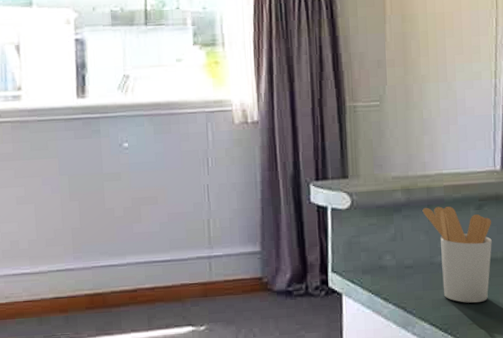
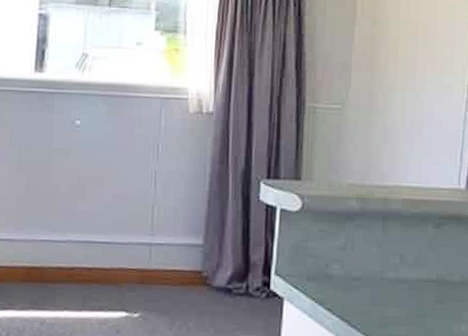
utensil holder: present [422,206,492,303] -> none [377,219,452,326]

